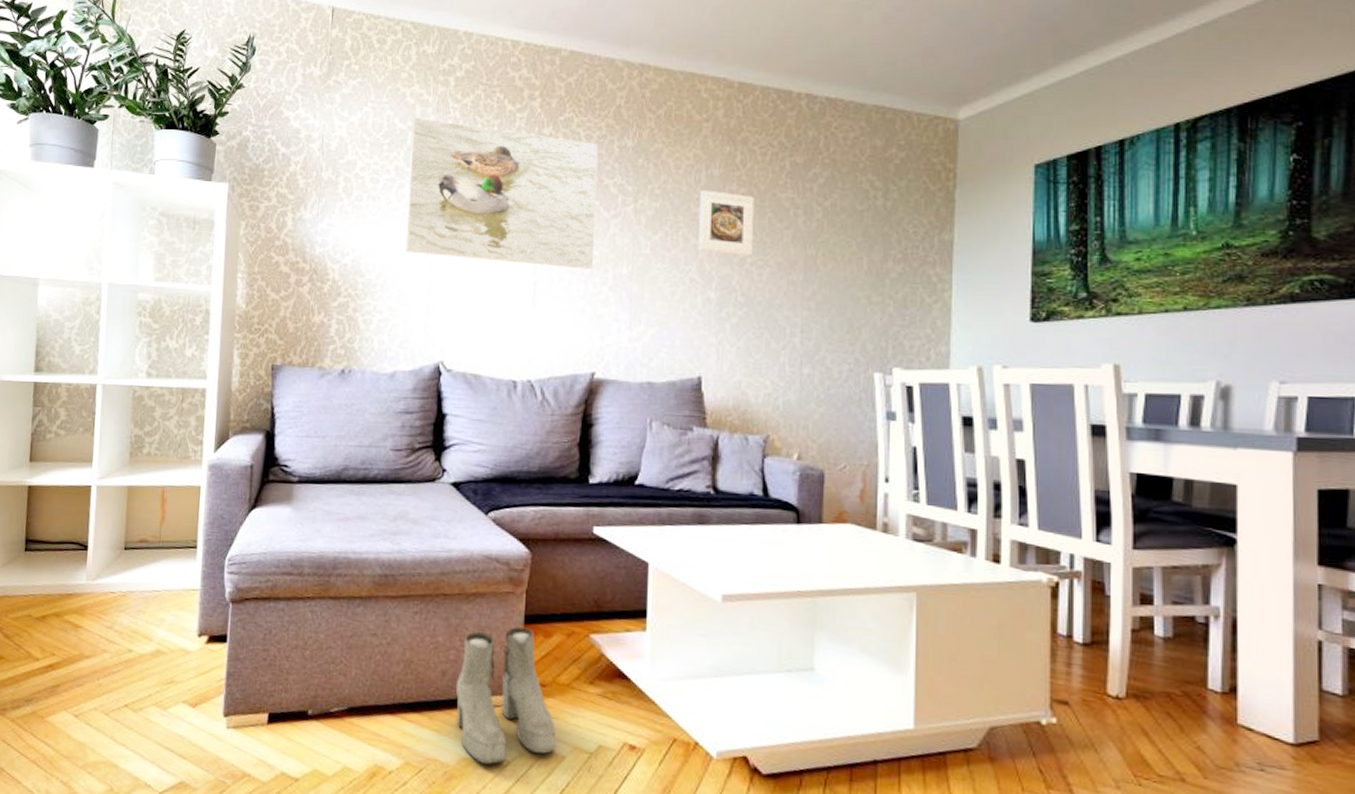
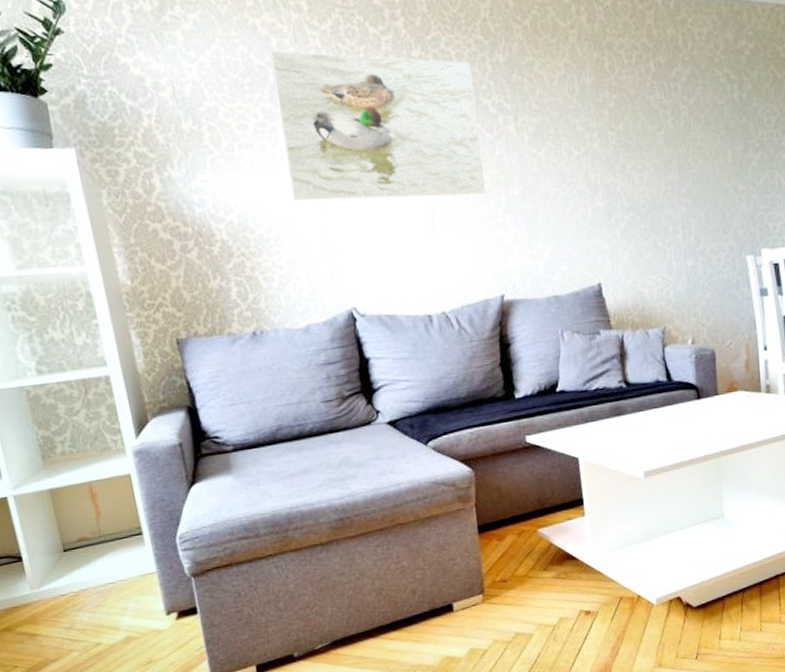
boots: present [455,627,556,765] -> none [426,536,523,658]
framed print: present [698,189,755,255] -> none [575,99,632,163]

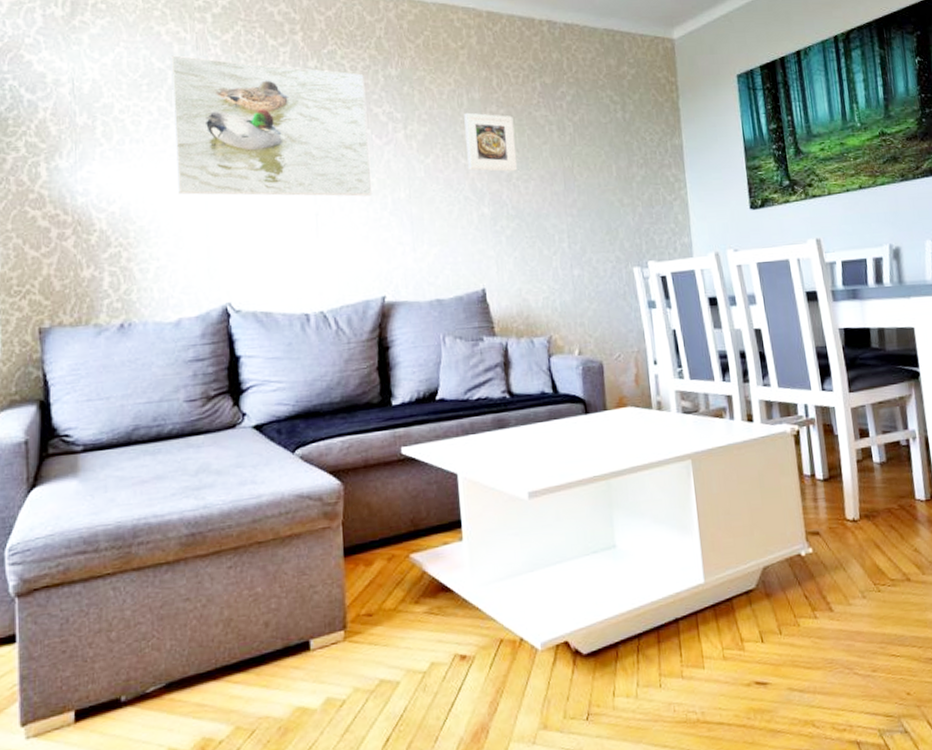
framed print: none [575,99,632,163] -> present [464,112,518,172]

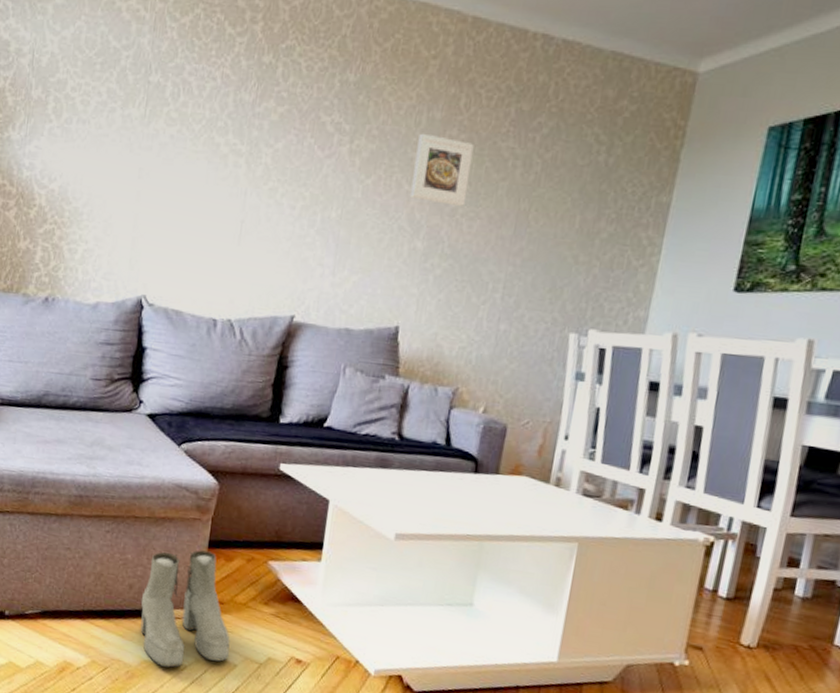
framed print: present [170,55,373,197] -> none [114,35,319,210]
boots: none [280,560,389,709] -> present [140,550,230,668]

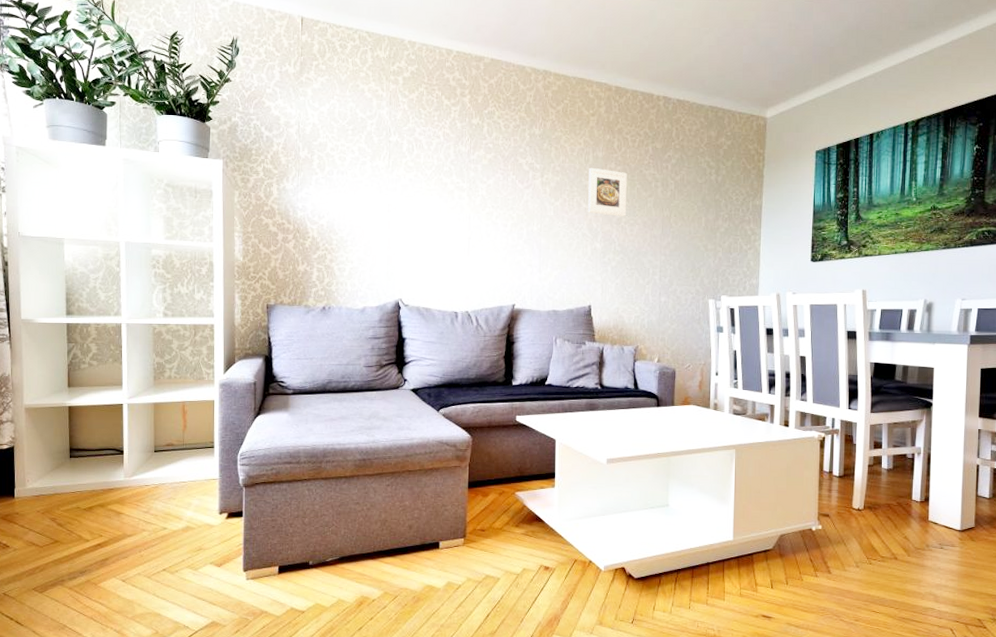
boots: present [140,550,230,668] -> none [419,490,493,588]

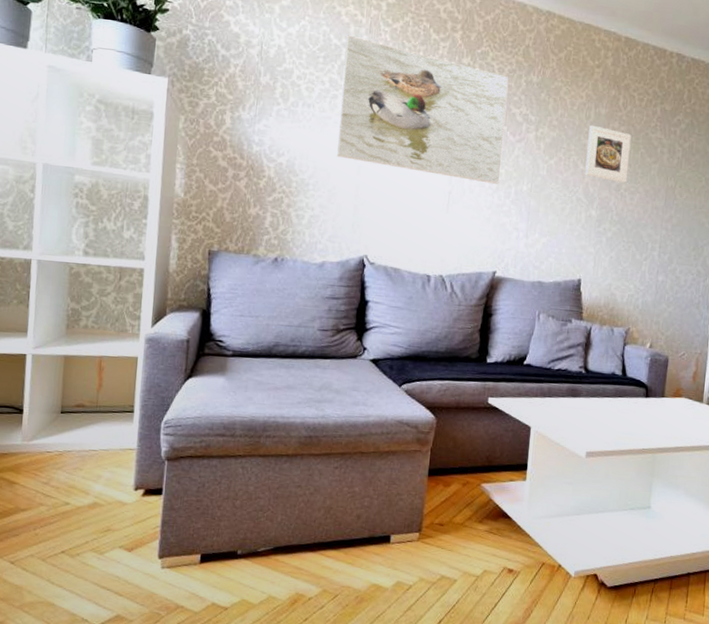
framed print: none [369,108,514,227] -> present [337,35,509,184]

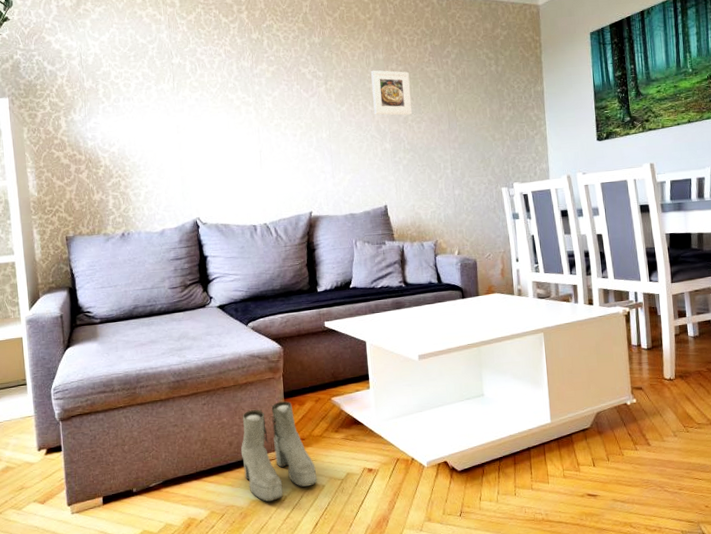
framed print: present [337,35,509,184] -> none [150,33,302,138]
boots: none [368,478,450,589] -> present [240,401,317,502]

